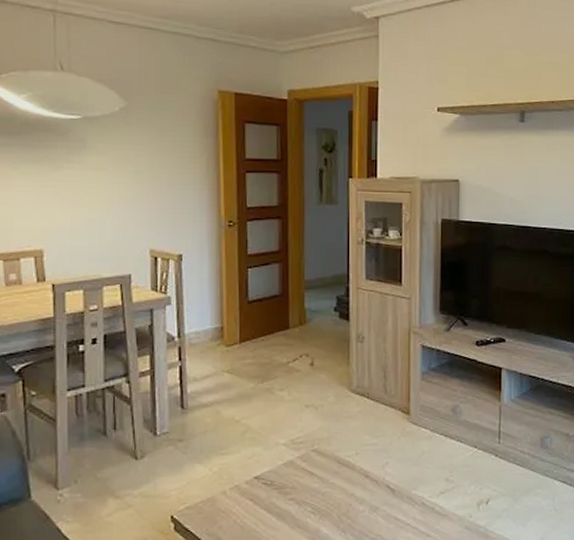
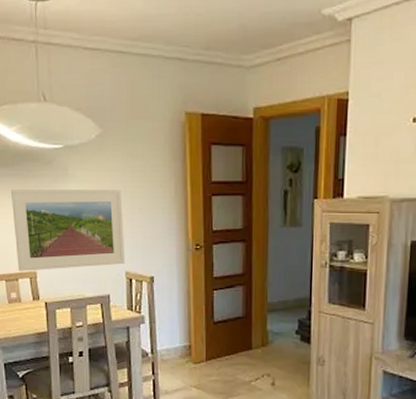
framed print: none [15,161,150,250] -> present [10,190,125,271]

